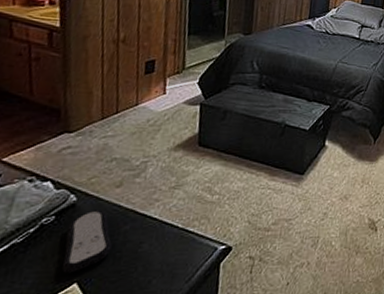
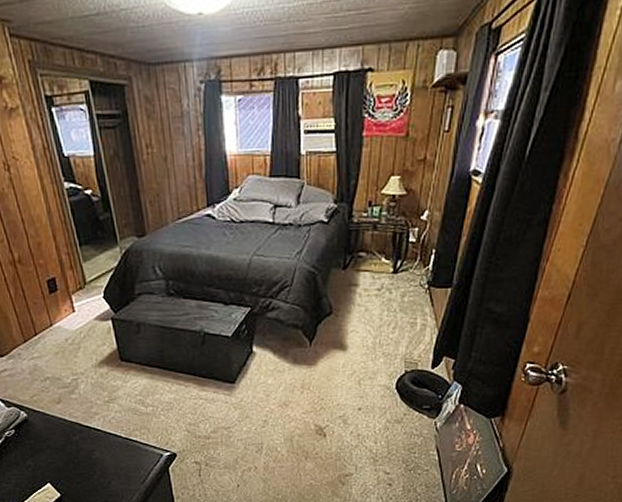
remote control: present [61,210,112,273] -> none [27,423,69,475]

